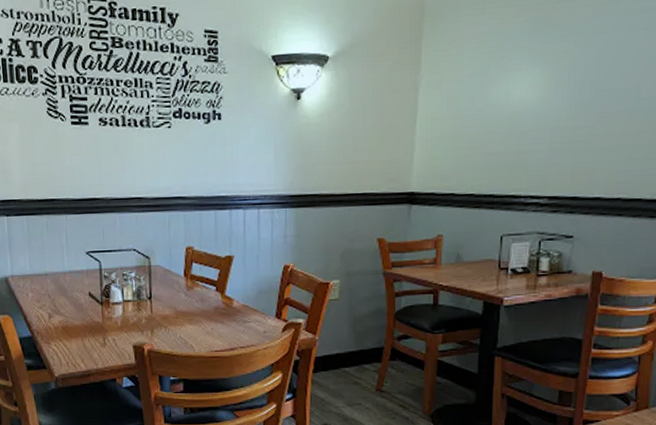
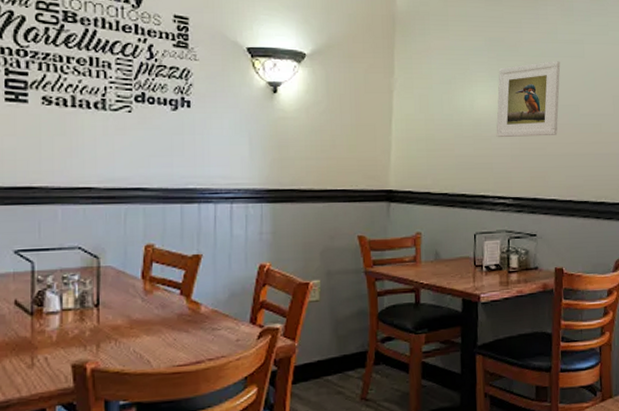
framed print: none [533,37,621,132] -> present [496,61,561,138]

